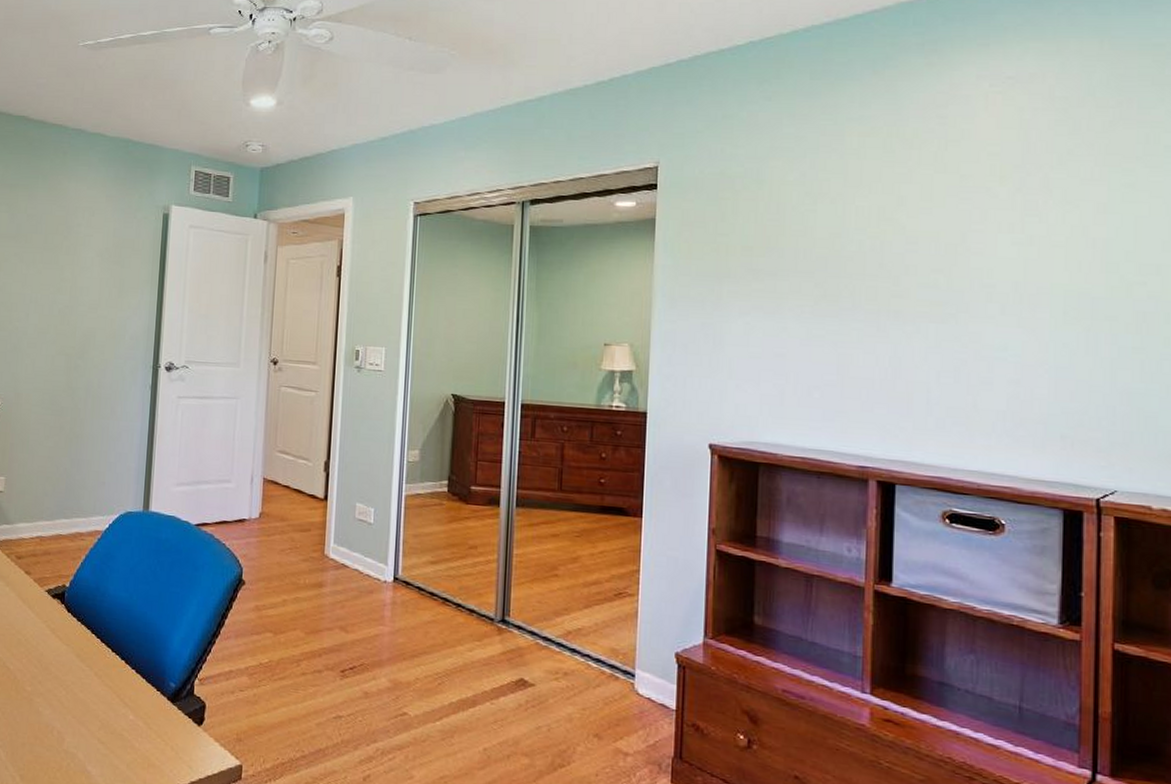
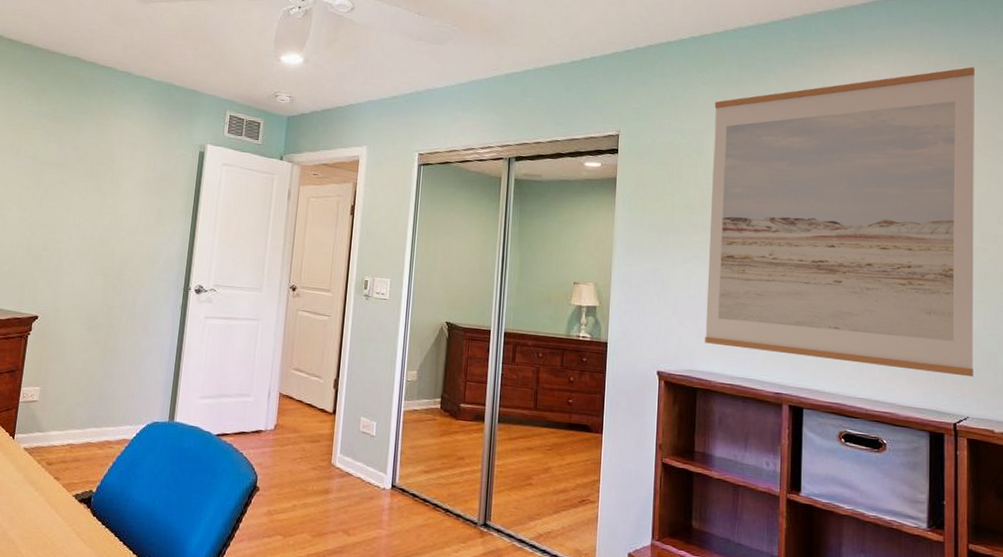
wall art: none [769,53,1133,443] -> present [705,67,974,378]

